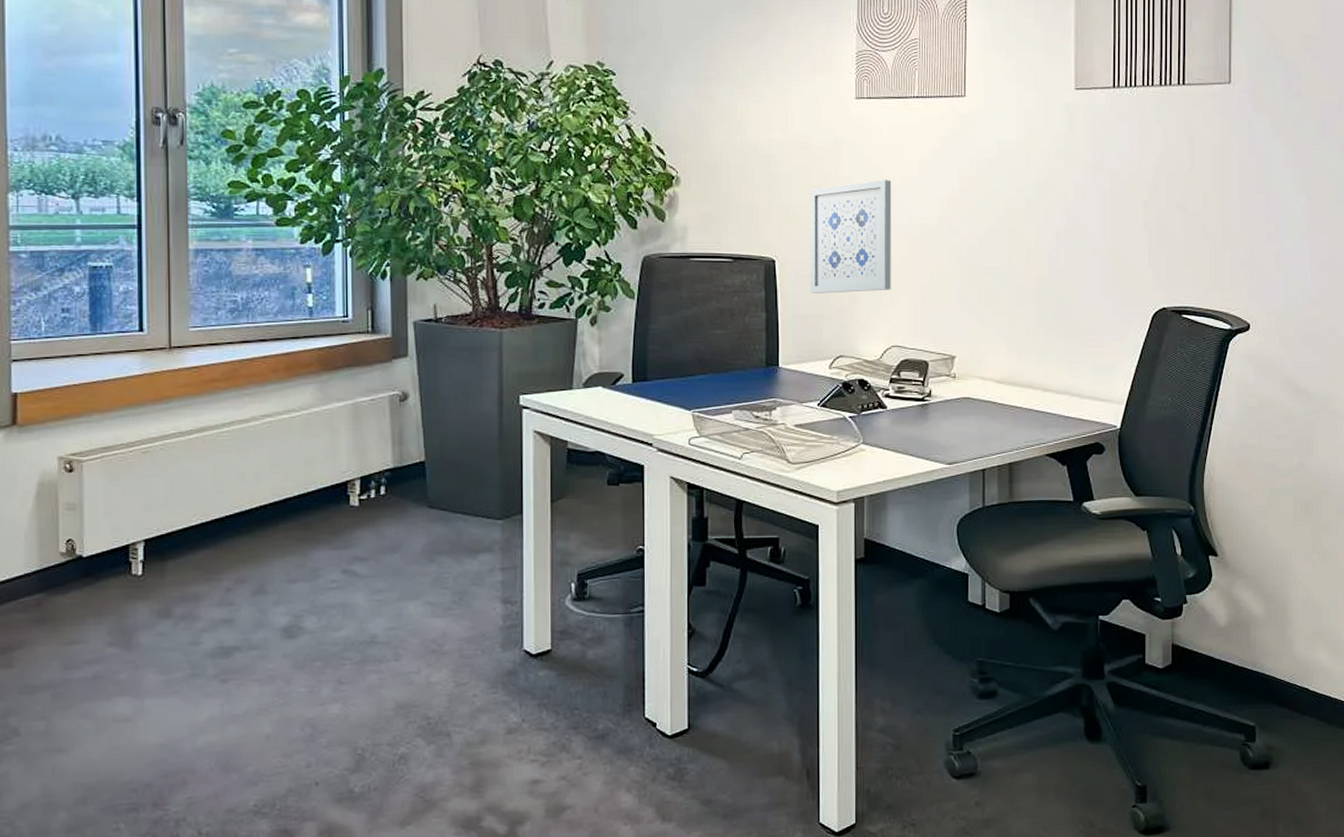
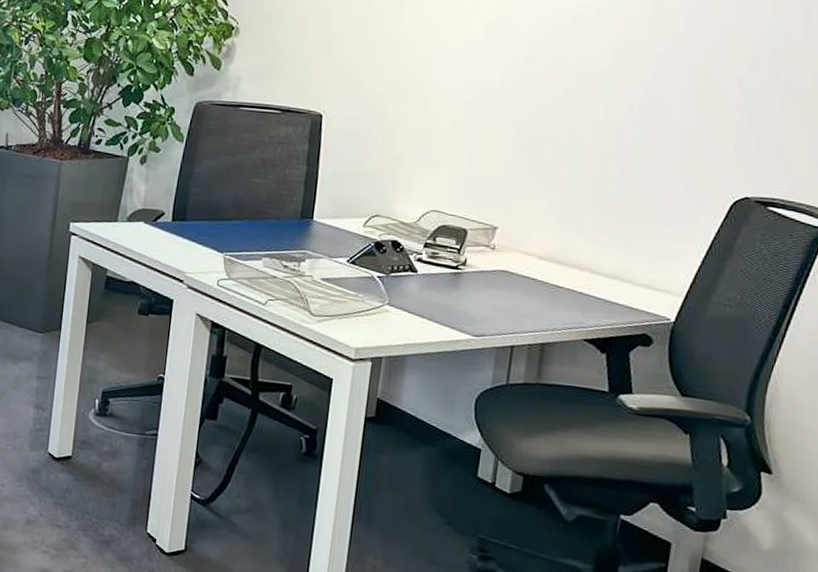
wall art: present [809,180,892,293] -> none [353,40,453,154]

